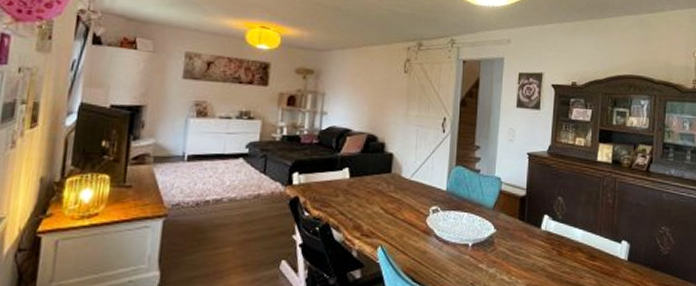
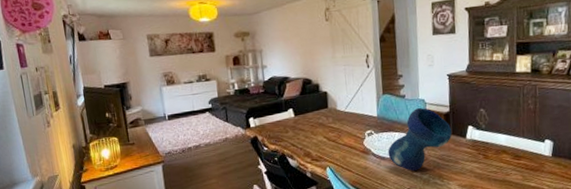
vase: none [452,186,527,262] -> present [388,107,453,171]

